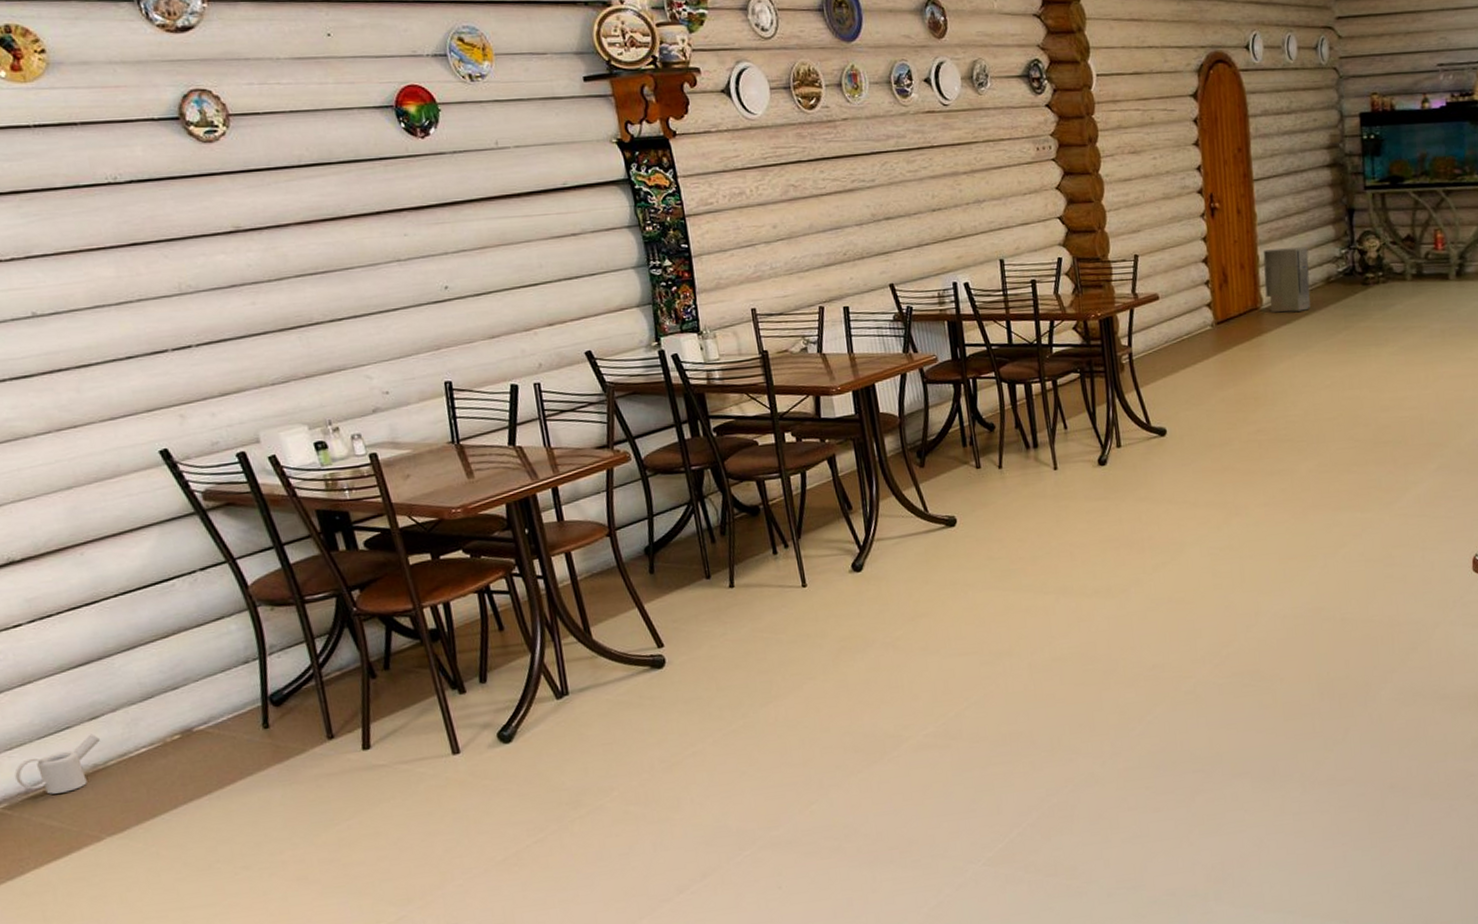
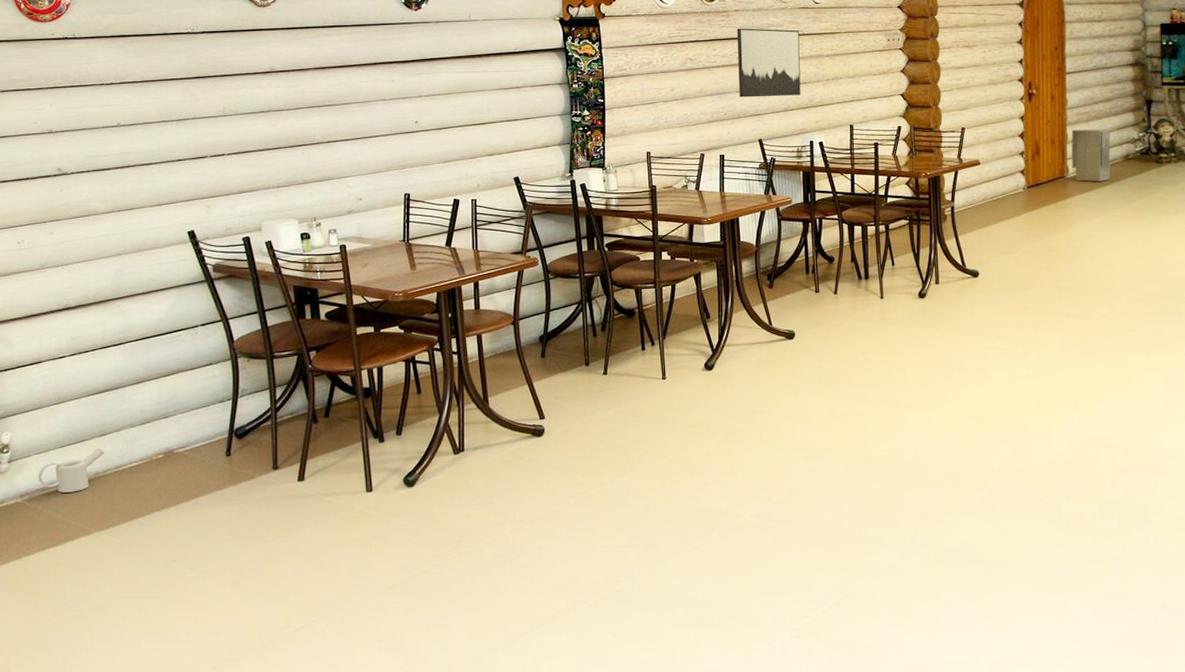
wall art: none [847,141,936,232] -> present [737,28,801,97]

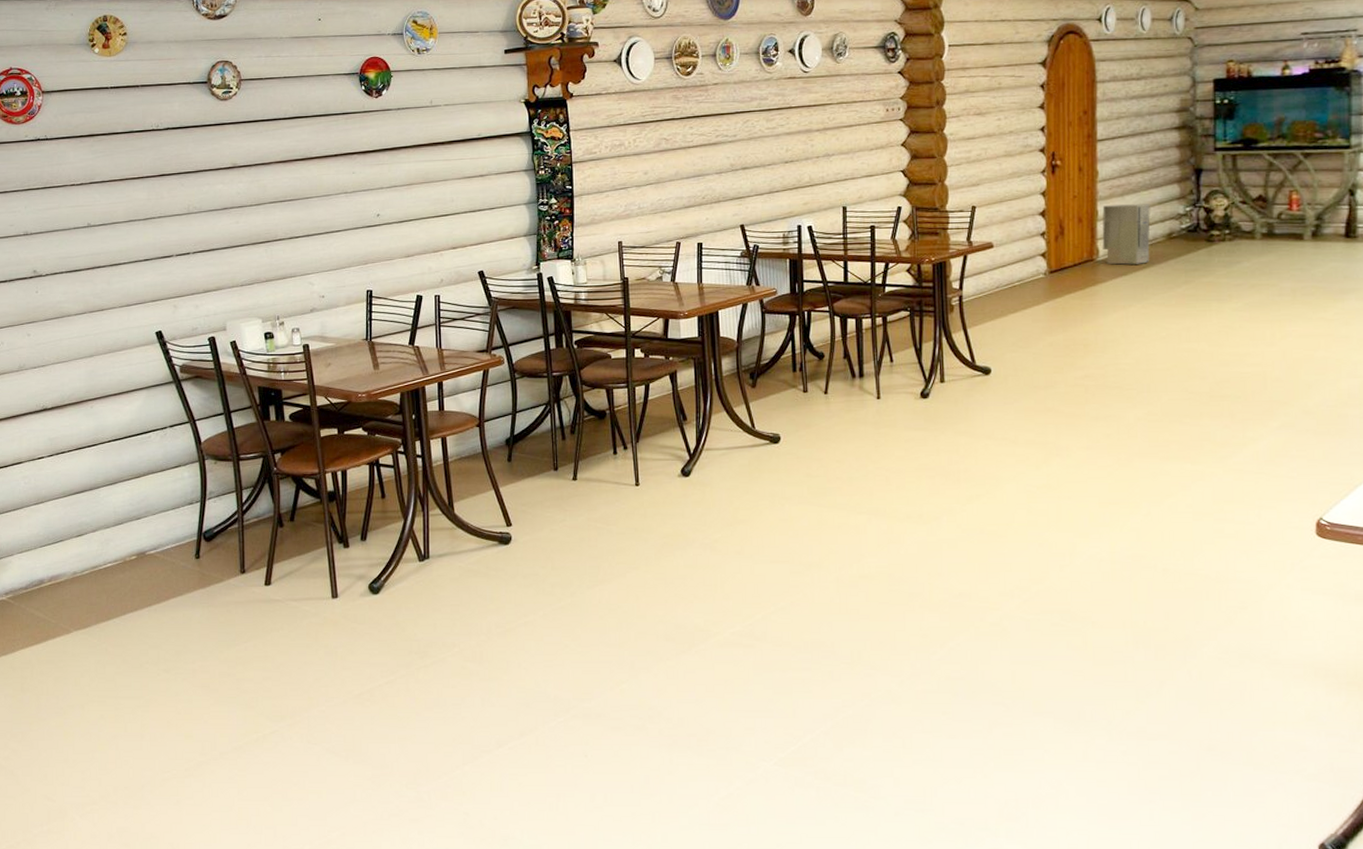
watering can: present [38,447,104,493] -> none [21,548,81,592]
wall art: present [737,28,801,97] -> none [716,102,787,180]

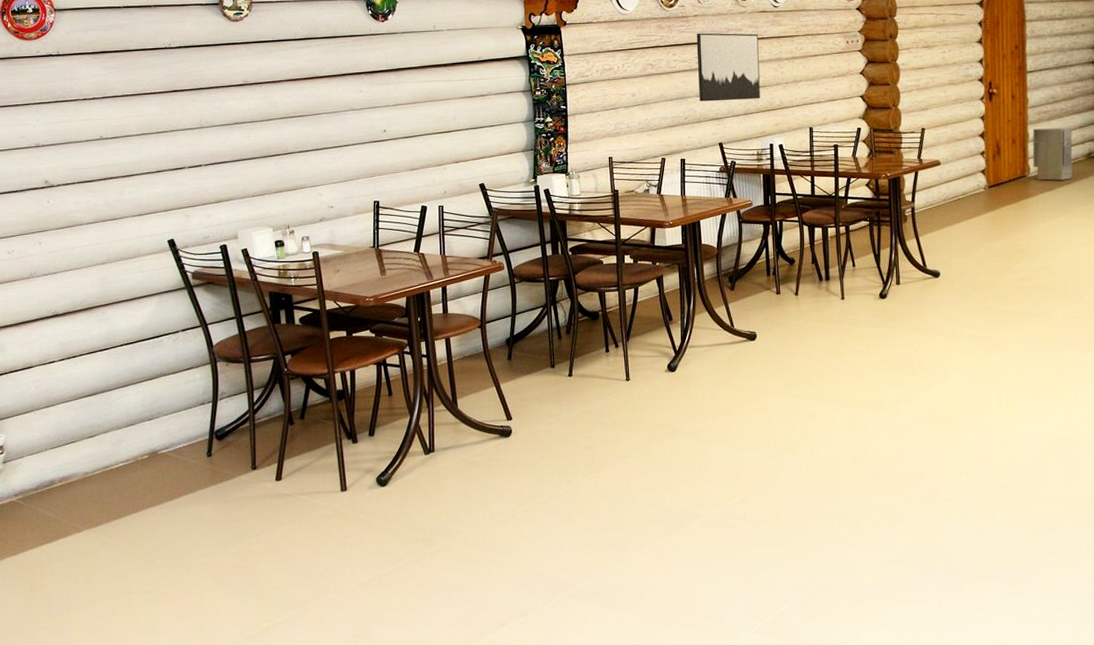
wall art: none [716,102,787,180] -> present [696,33,760,102]

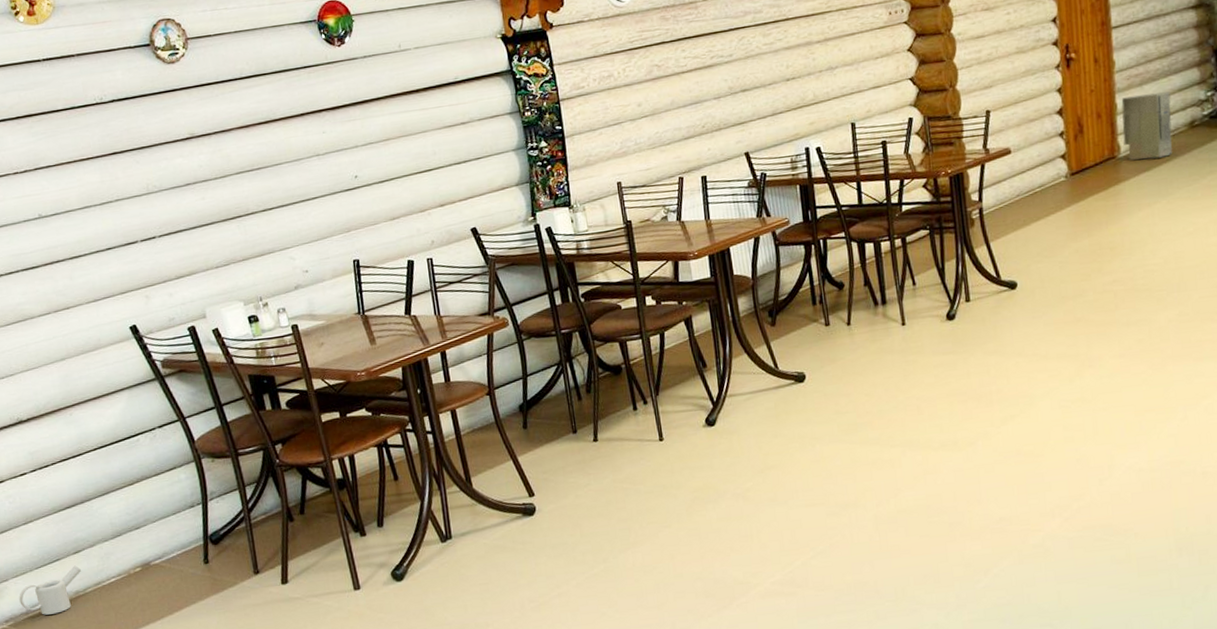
watering can: none [31,448,92,492] -> present [19,565,81,615]
wall art: present [696,33,760,102] -> none [707,14,790,105]

